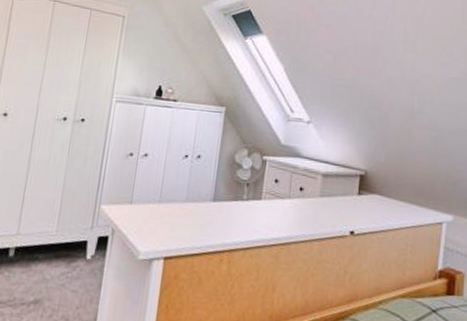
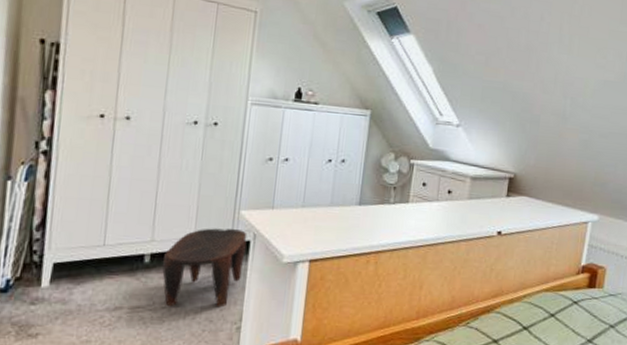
stool: none [24,222,106,306] -> present [162,228,247,308]

